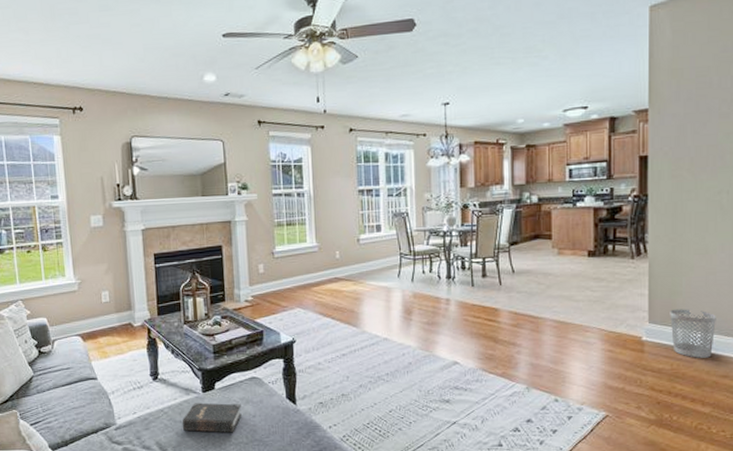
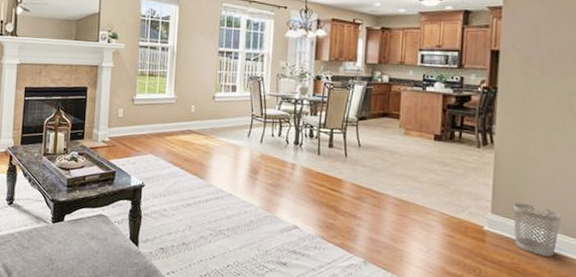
hardback book: present [181,403,242,433] -> none [29,232,86,266]

